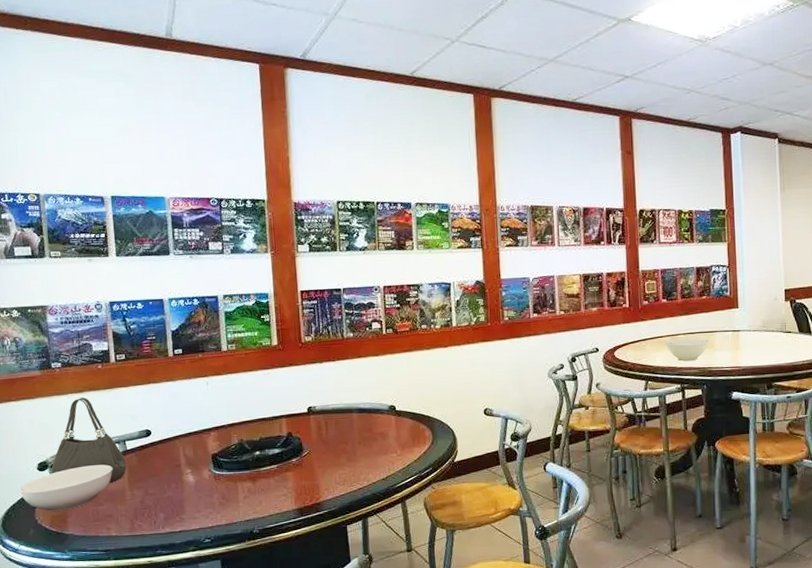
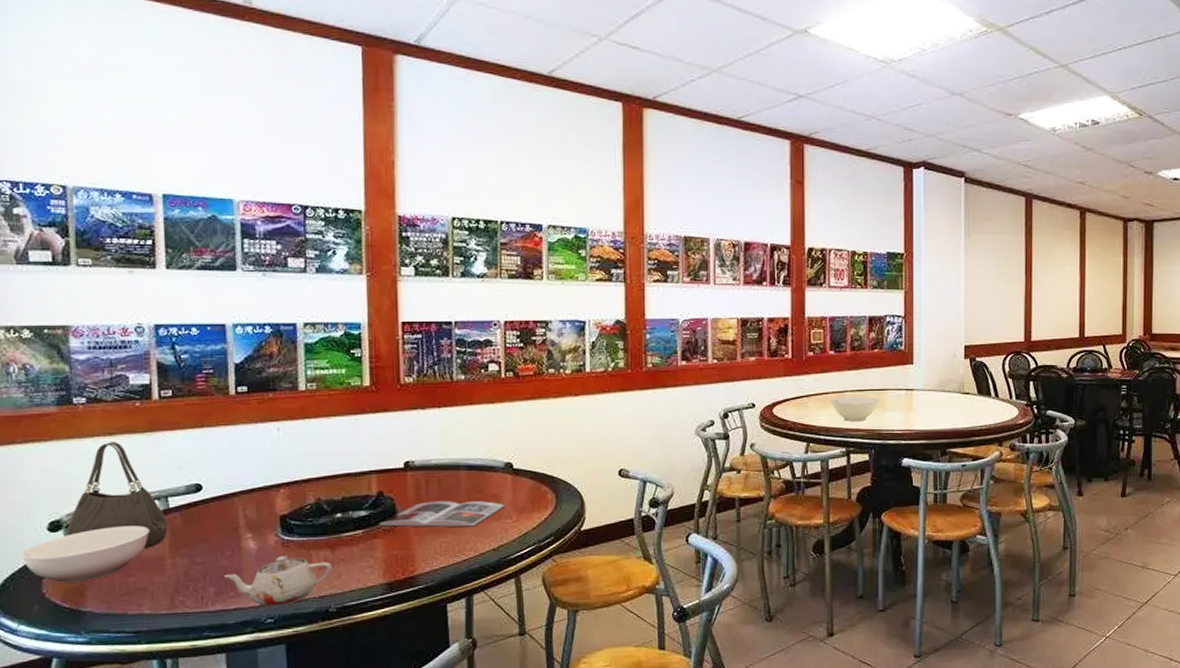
teapot: none [171,487,255,530] -> present [224,555,333,608]
magazine: none [287,438,391,462] -> present [376,501,506,527]

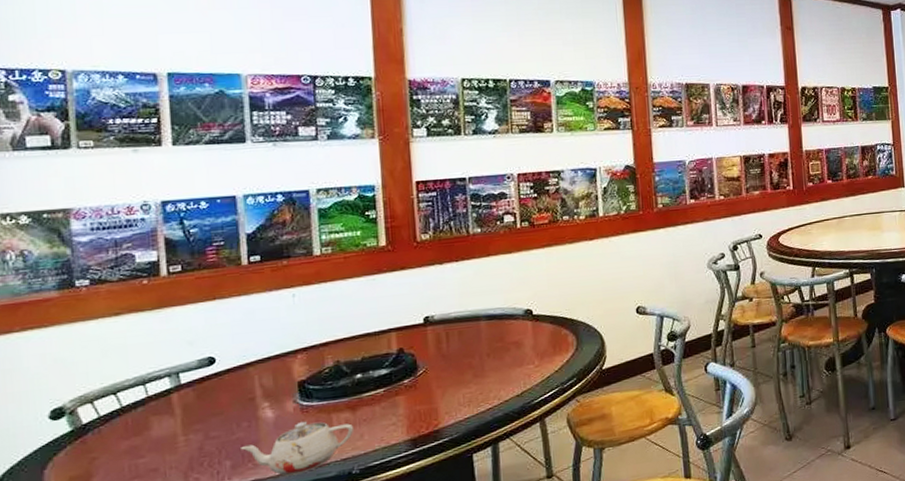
bowl: present [21,525,150,583] -> none [20,404,160,472]
handbag: present [66,442,168,548] -> none [70,322,180,427]
magazine: present [376,501,506,527] -> none [397,349,527,383]
bowl: present [830,396,880,421] -> none [832,220,877,244]

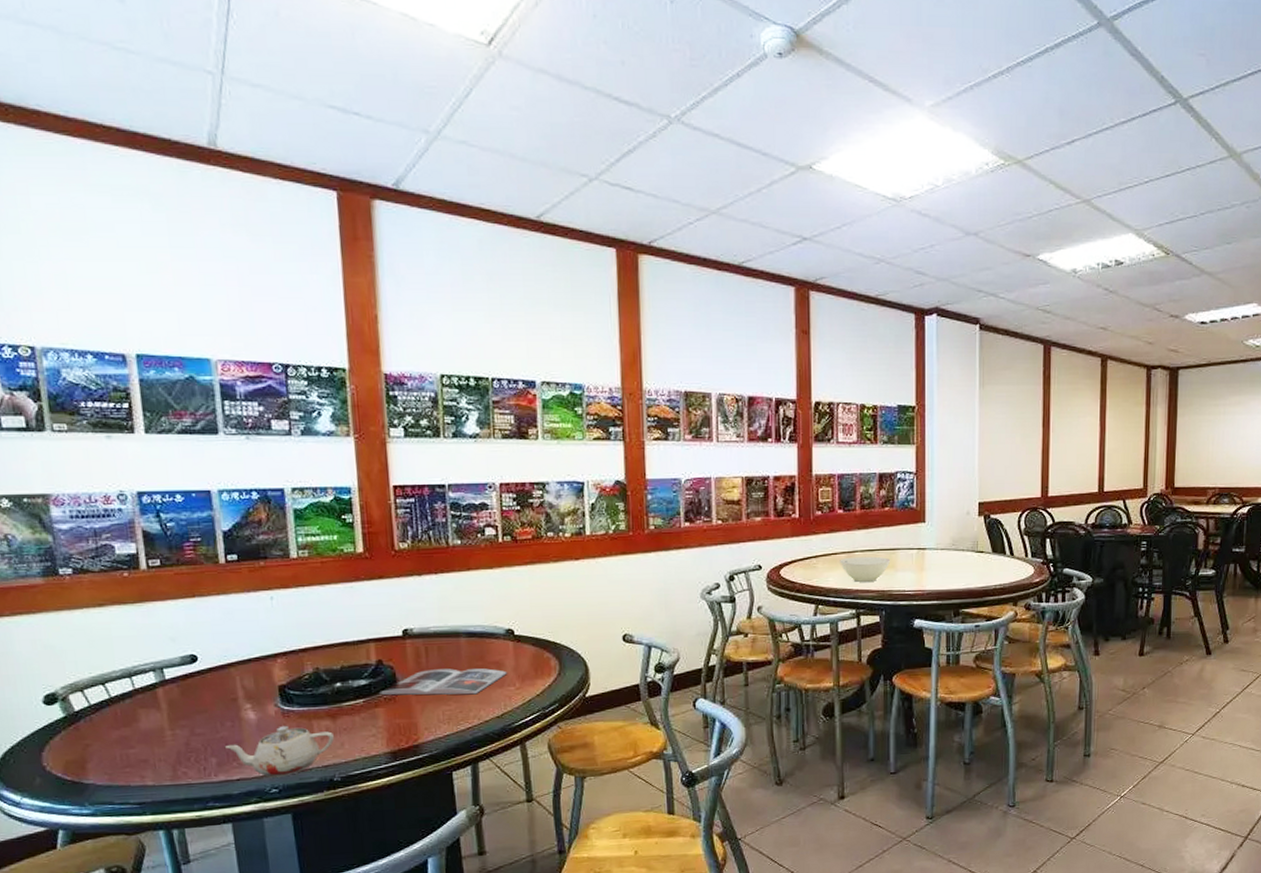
magazine: none [397,349,527,383] -> present [377,668,508,695]
bowl: none [832,220,877,244] -> present [840,556,891,582]

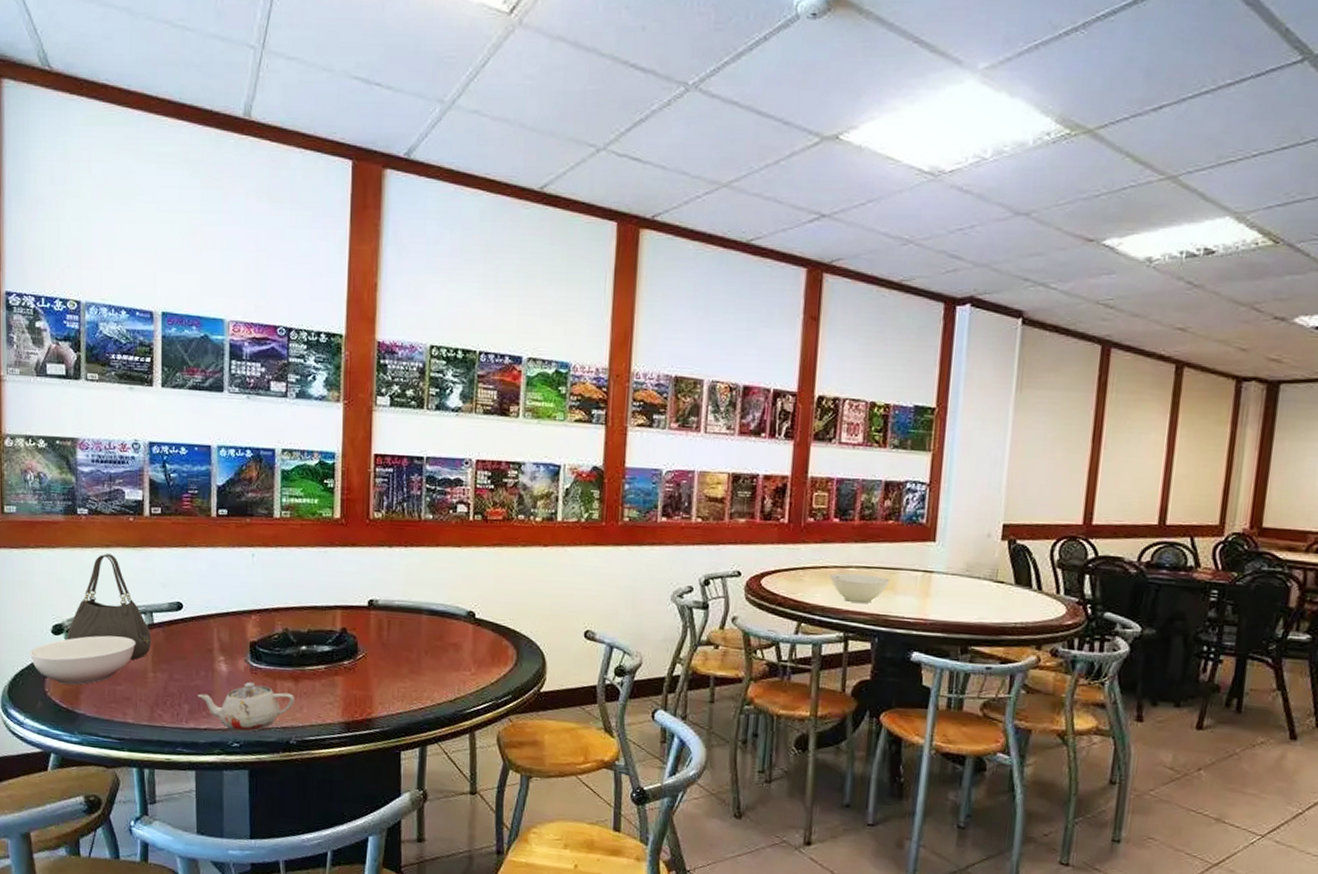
bowl: none [18,697,147,756] -> present [29,635,136,685]
handbag: none [62,613,166,720] -> present [67,554,151,660]
magazine: present [377,668,508,695] -> none [338,643,465,675]

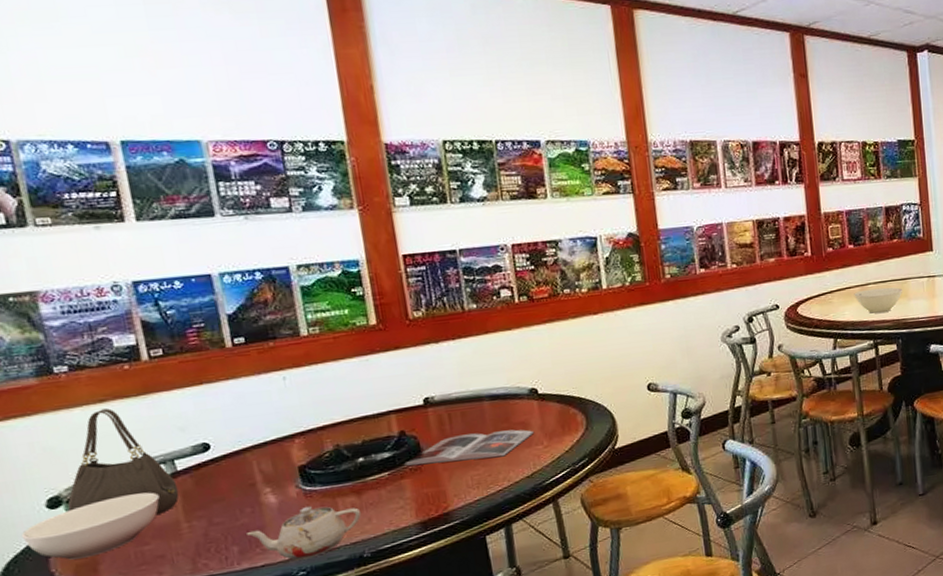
magazine: none [338,643,465,675] -> present [402,429,535,466]

